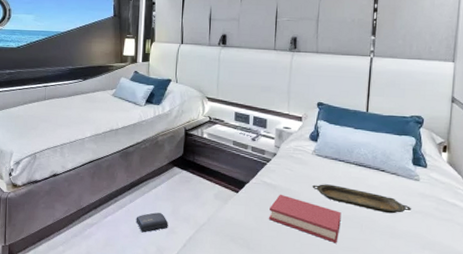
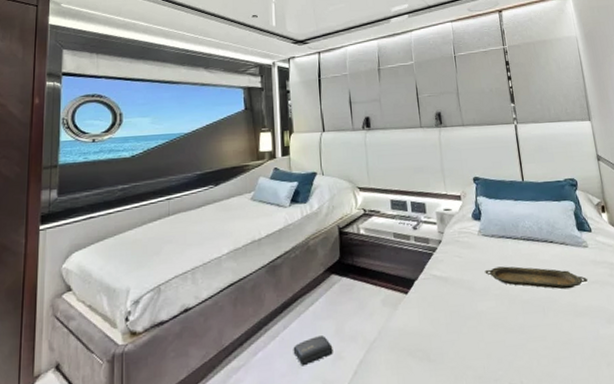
hardback book: present [269,194,341,244] -> none [445,286,523,335]

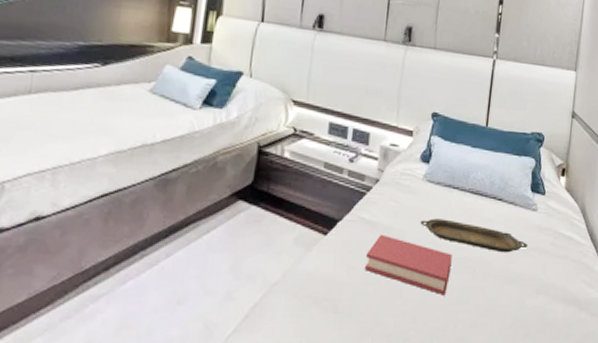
bag: present [293,336,333,366] -> none [173,270,224,303]
hardback book: none [445,286,523,335] -> present [365,234,452,296]

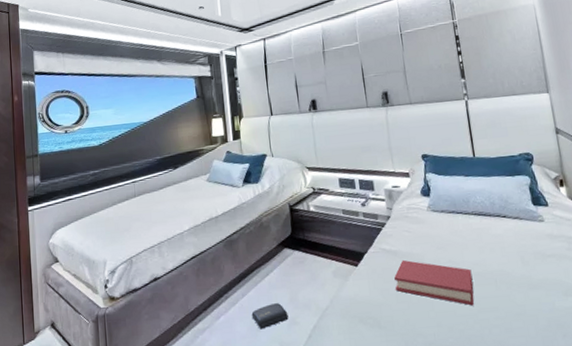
bag: none [173,270,224,303] -> present [251,303,289,330]
serving tray: present [420,218,529,253] -> none [434,240,544,263]

